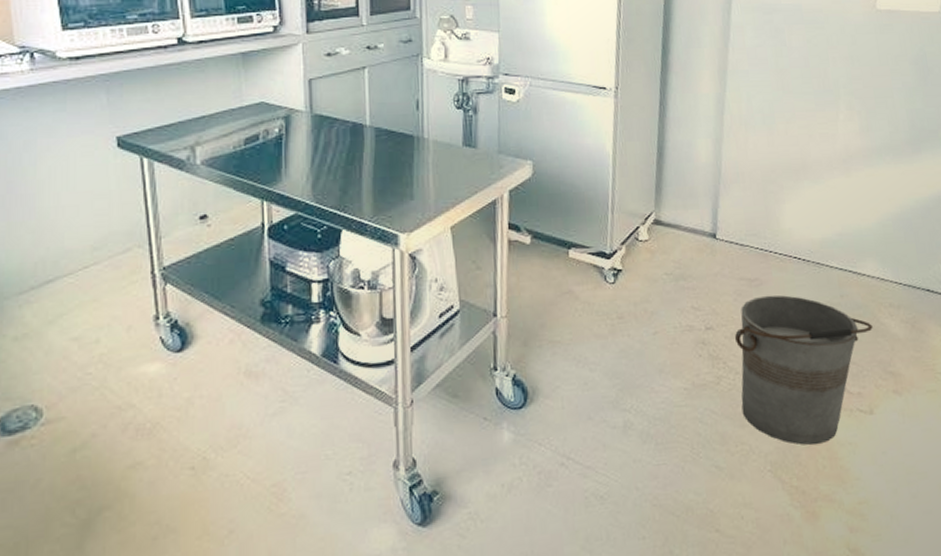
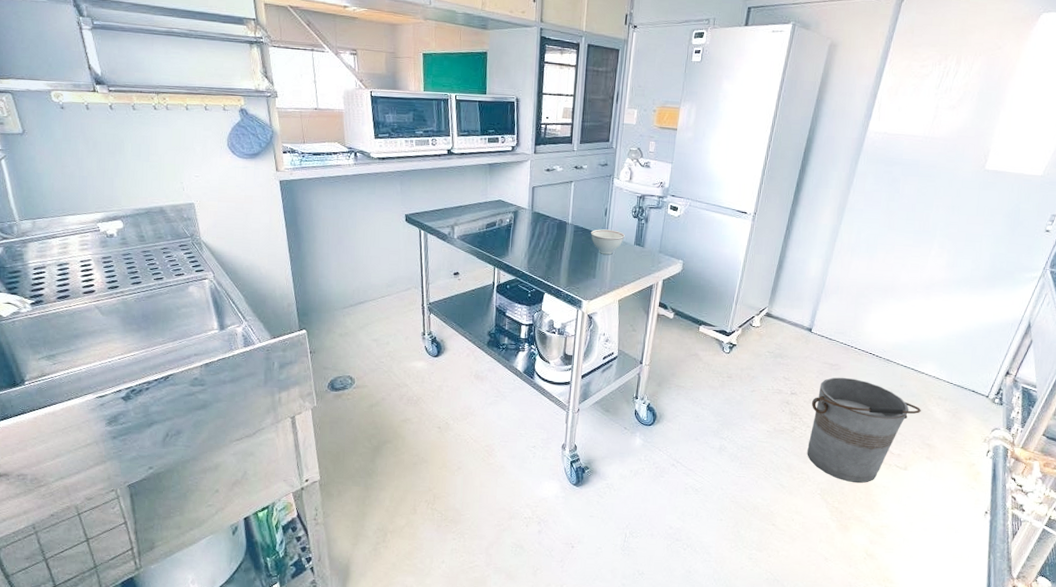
bowl: none [399,128,448,164] -> present [590,229,625,255]

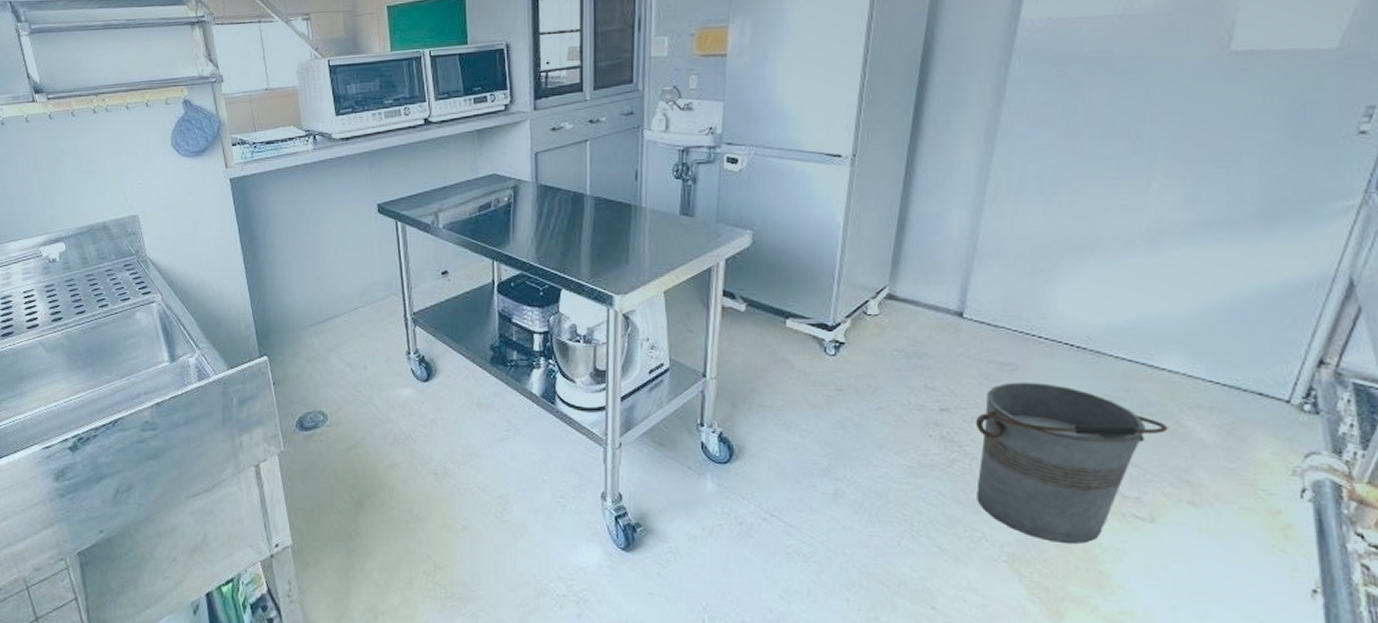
bowl: present [590,229,625,255] -> none [617,198,665,232]

